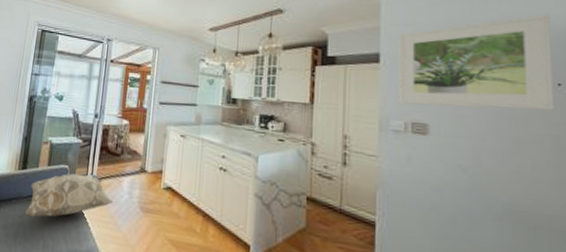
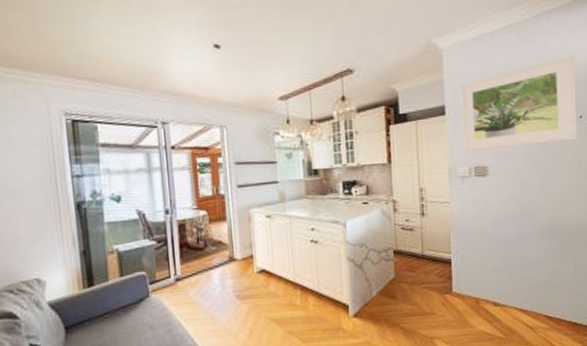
decorative pillow: present [25,173,113,217] -> none [103,275,205,335]

